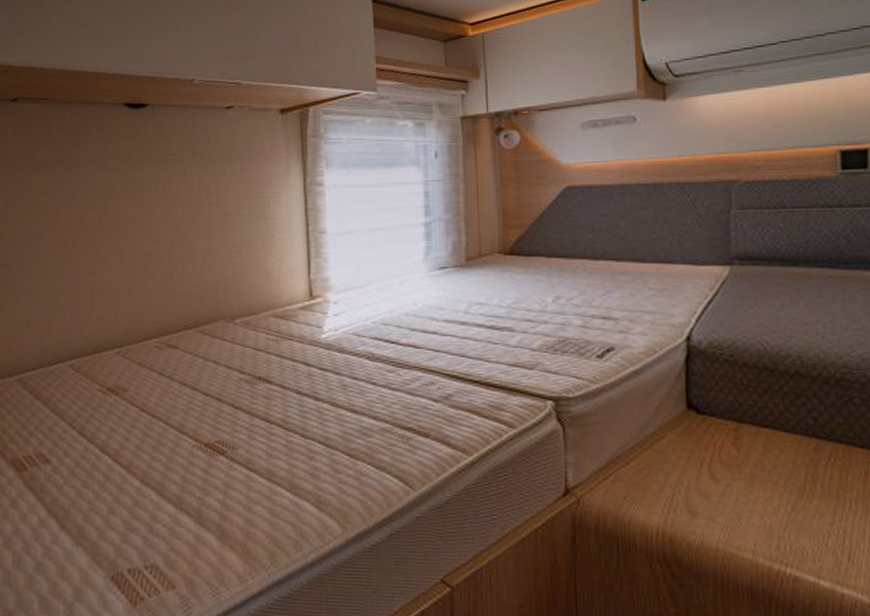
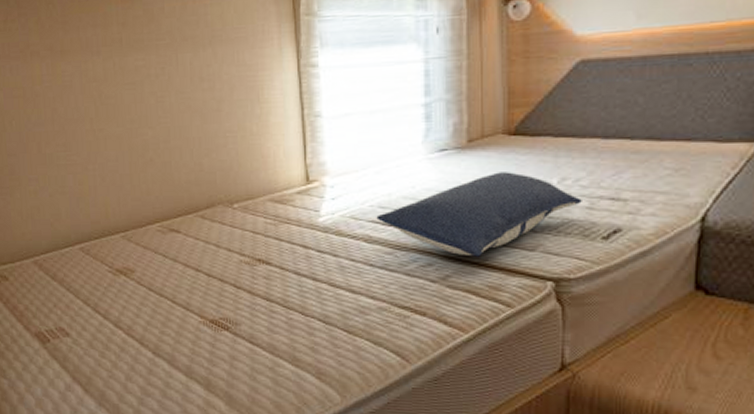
pillow: none [379,290,576,375] -> present [376,172,582,257]

